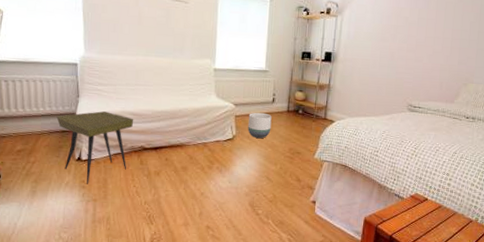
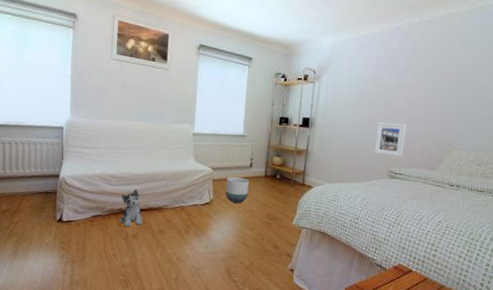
side table: present [56,111,134,184] -> none [41,173,114,246]
plush toy: none [141,126,165,165] -> present [120,189,143,227]
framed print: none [395,57,426,90] -> present [374,122,406,157]

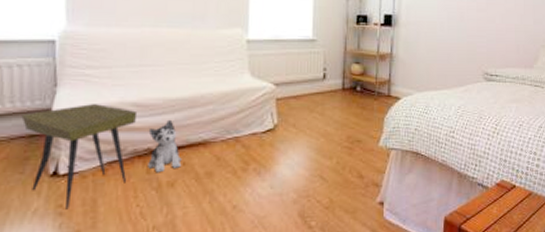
side table: none [41,173,114,246] -> present [21,104,138,210]
planter: present [225,176,249,204] -> none [293,92,323,127]
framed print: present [374,122,406,157] -> none [467,17,499,55]

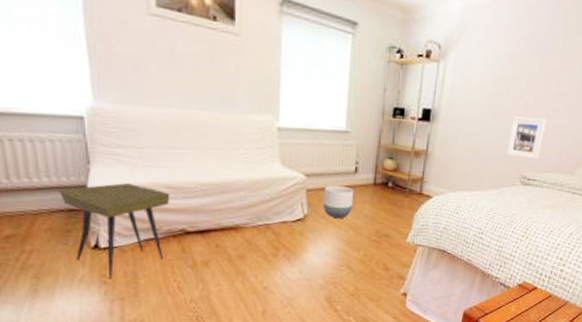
plush toy: present [148,119,182,173] -> none [181,203,215,253]
planter: none [293,92,323,127] -> present [323,185,354,219]
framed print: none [467,17,499,55] -> present [506,116,546,159]

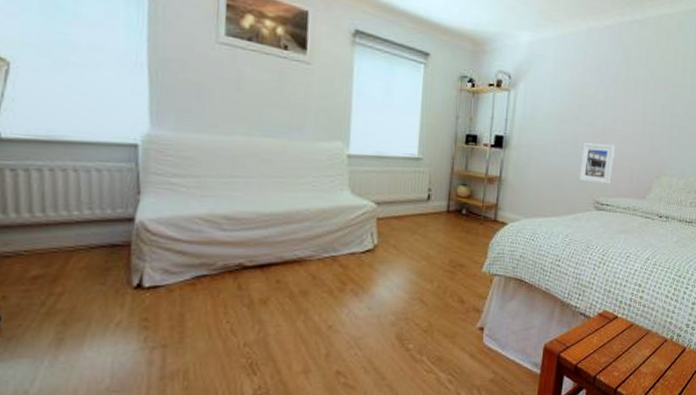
side table: present [59,183,170,279] -> none [101,215,229,323]
planter: present [323,185,354,219] -> none [394,213,427,249]

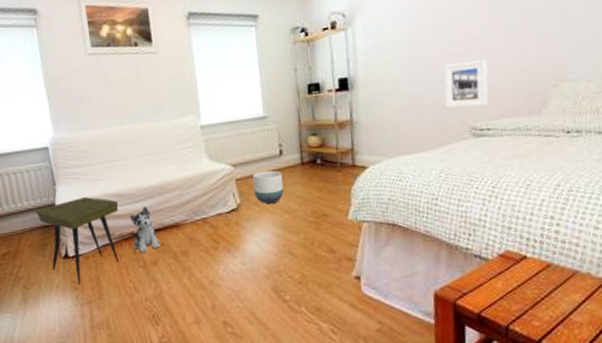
side table: none [101,215,229,323] -> present [35,197,119,285]
plush toy: none [239,234,276,290] -> present [129,206,161,253]
planter: none [394,213,427,249] -> present [252,170,284,205]

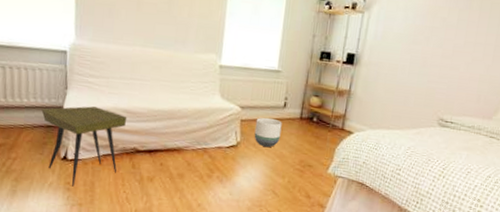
plush toy: present [129,206,161,253] -> none [133,126,160,169]
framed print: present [443,58,489,108] -> none [425,63,464,103]

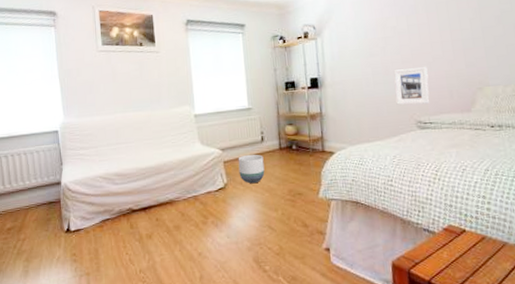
side table: present [41,106,127,187] -> none [42,176,119,257]
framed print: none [425,63,464,103] -> present [394,66,430,105]

